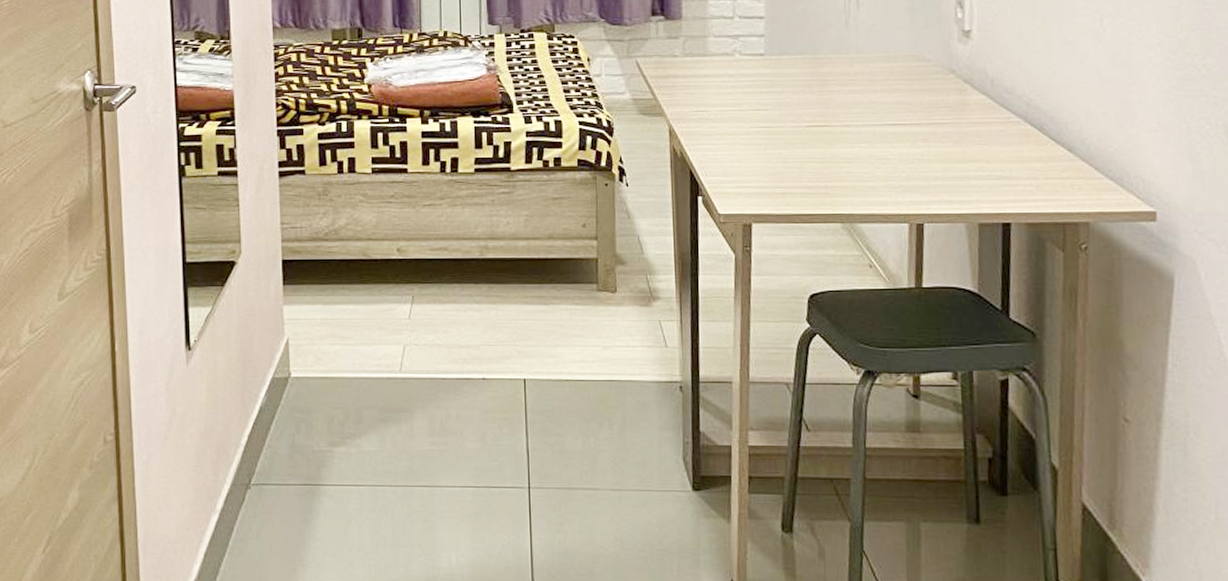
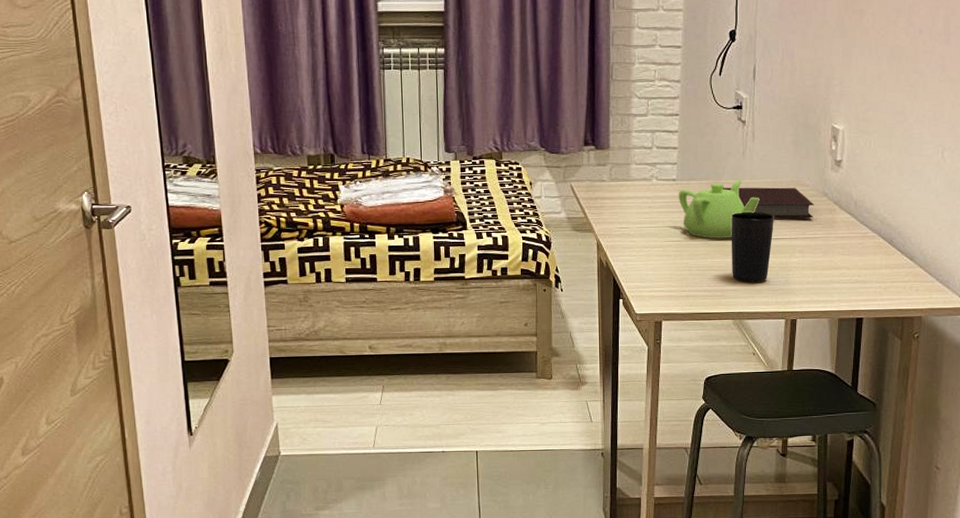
teapot: none [767,53,869,124] -> present [678,179,760,239]
notebook: none [821,62,939,100] -> present [722,187,814,219]
cup: none [833,92,890,178] -> present [731,211,775,283]

